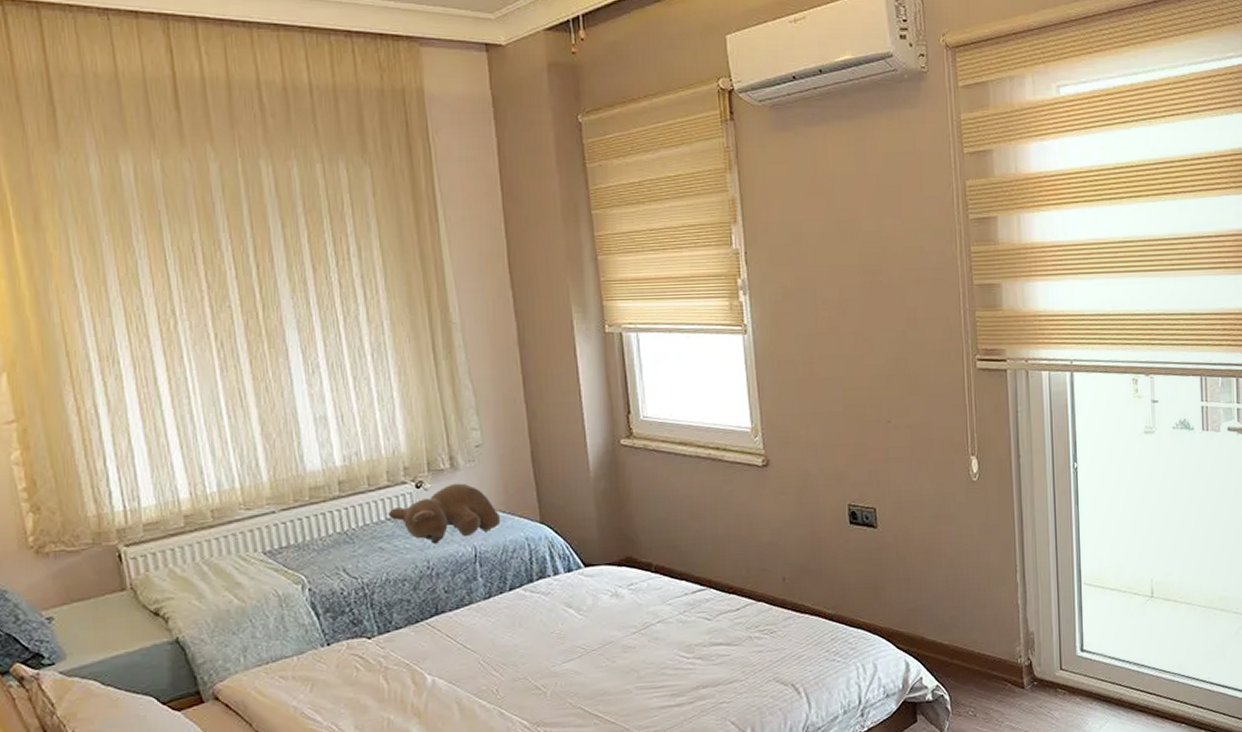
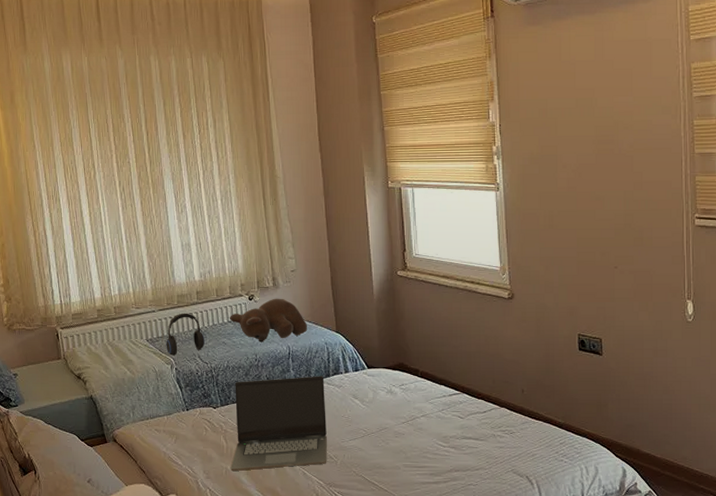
headphones: none [293,511,352,572] -> present [166,313,205,356]
laptop: none [395,582,533,722] -> present [230,376,327,472]

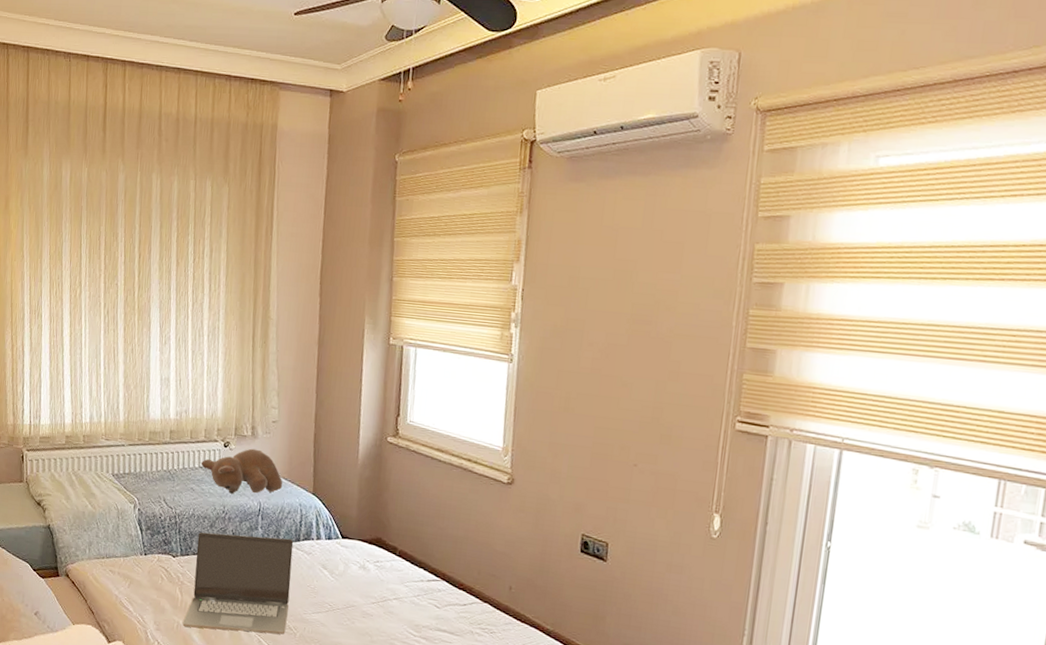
headphones: present [166,313,205,356] -> none [131,451,173,495]

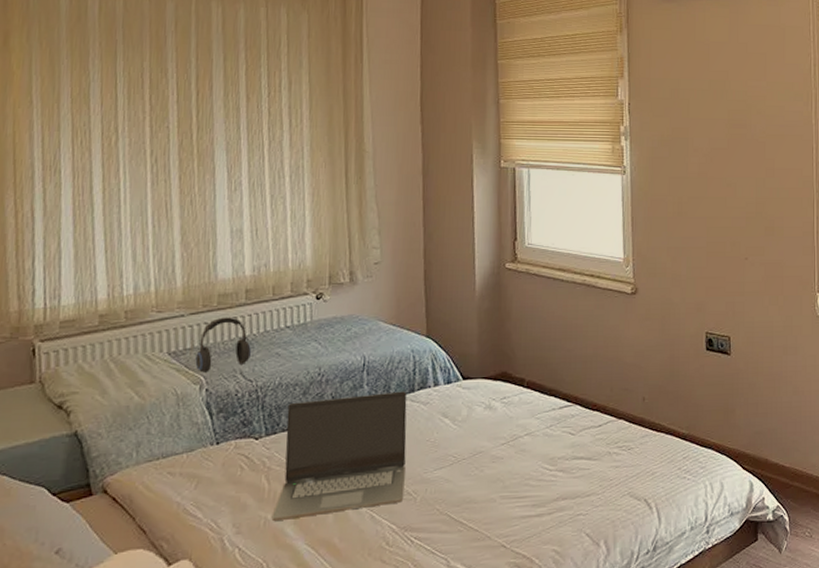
headphones: none [131,451,173,495] -> present [195,317,251,373]
teddy bear: present [200,448,283,494] -> none [287,296,391,352]

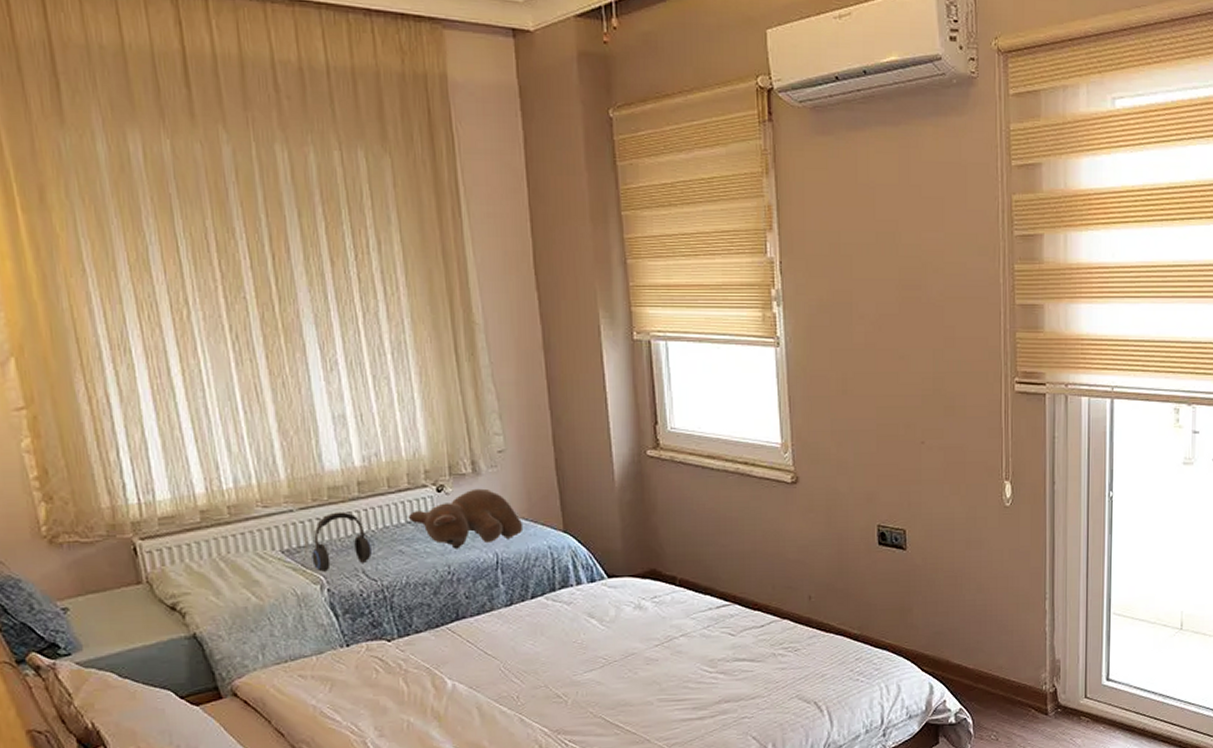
laptop: present [271,391,407,522] -> none [414,590,554,725]
teddy bear: none [287,296,391,352] -> present [407,488,524,549]

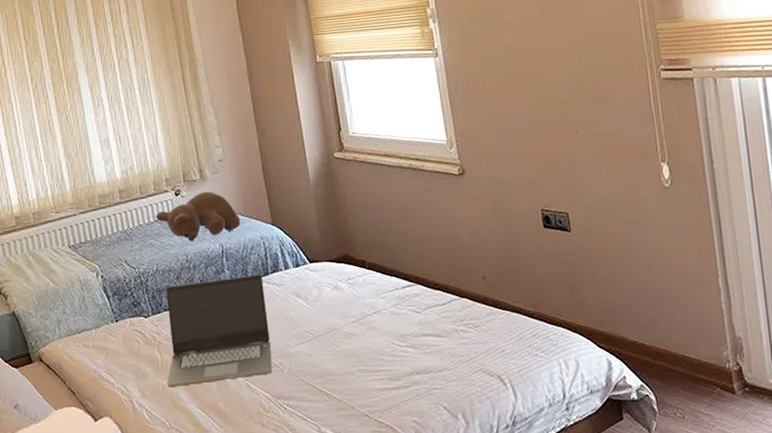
headphones: present [311,511,372,572] -> none [89,214,131,262]
laptop: none [414,590,554,725] -> present [166,274,273,388]

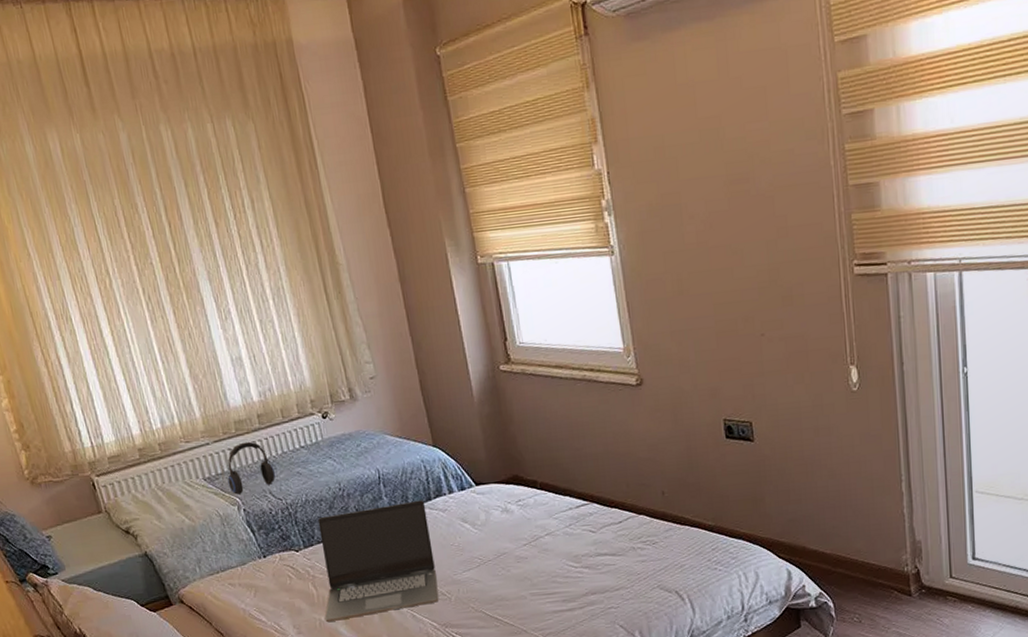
headphones: none [89,214,131,262] -> present [227,441,275,495]
teddy bear: present [155,191,241,242] -> none [301,412,399,468]

